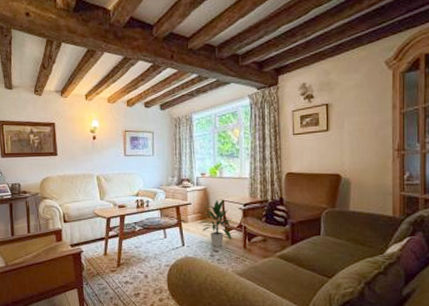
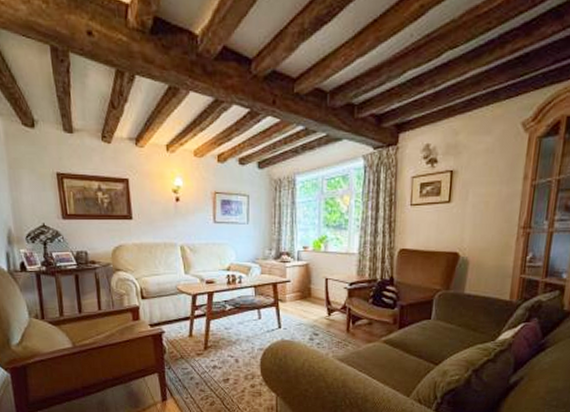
indoor plant: present [199,199,232,247] -> none [298,277,335,330]

